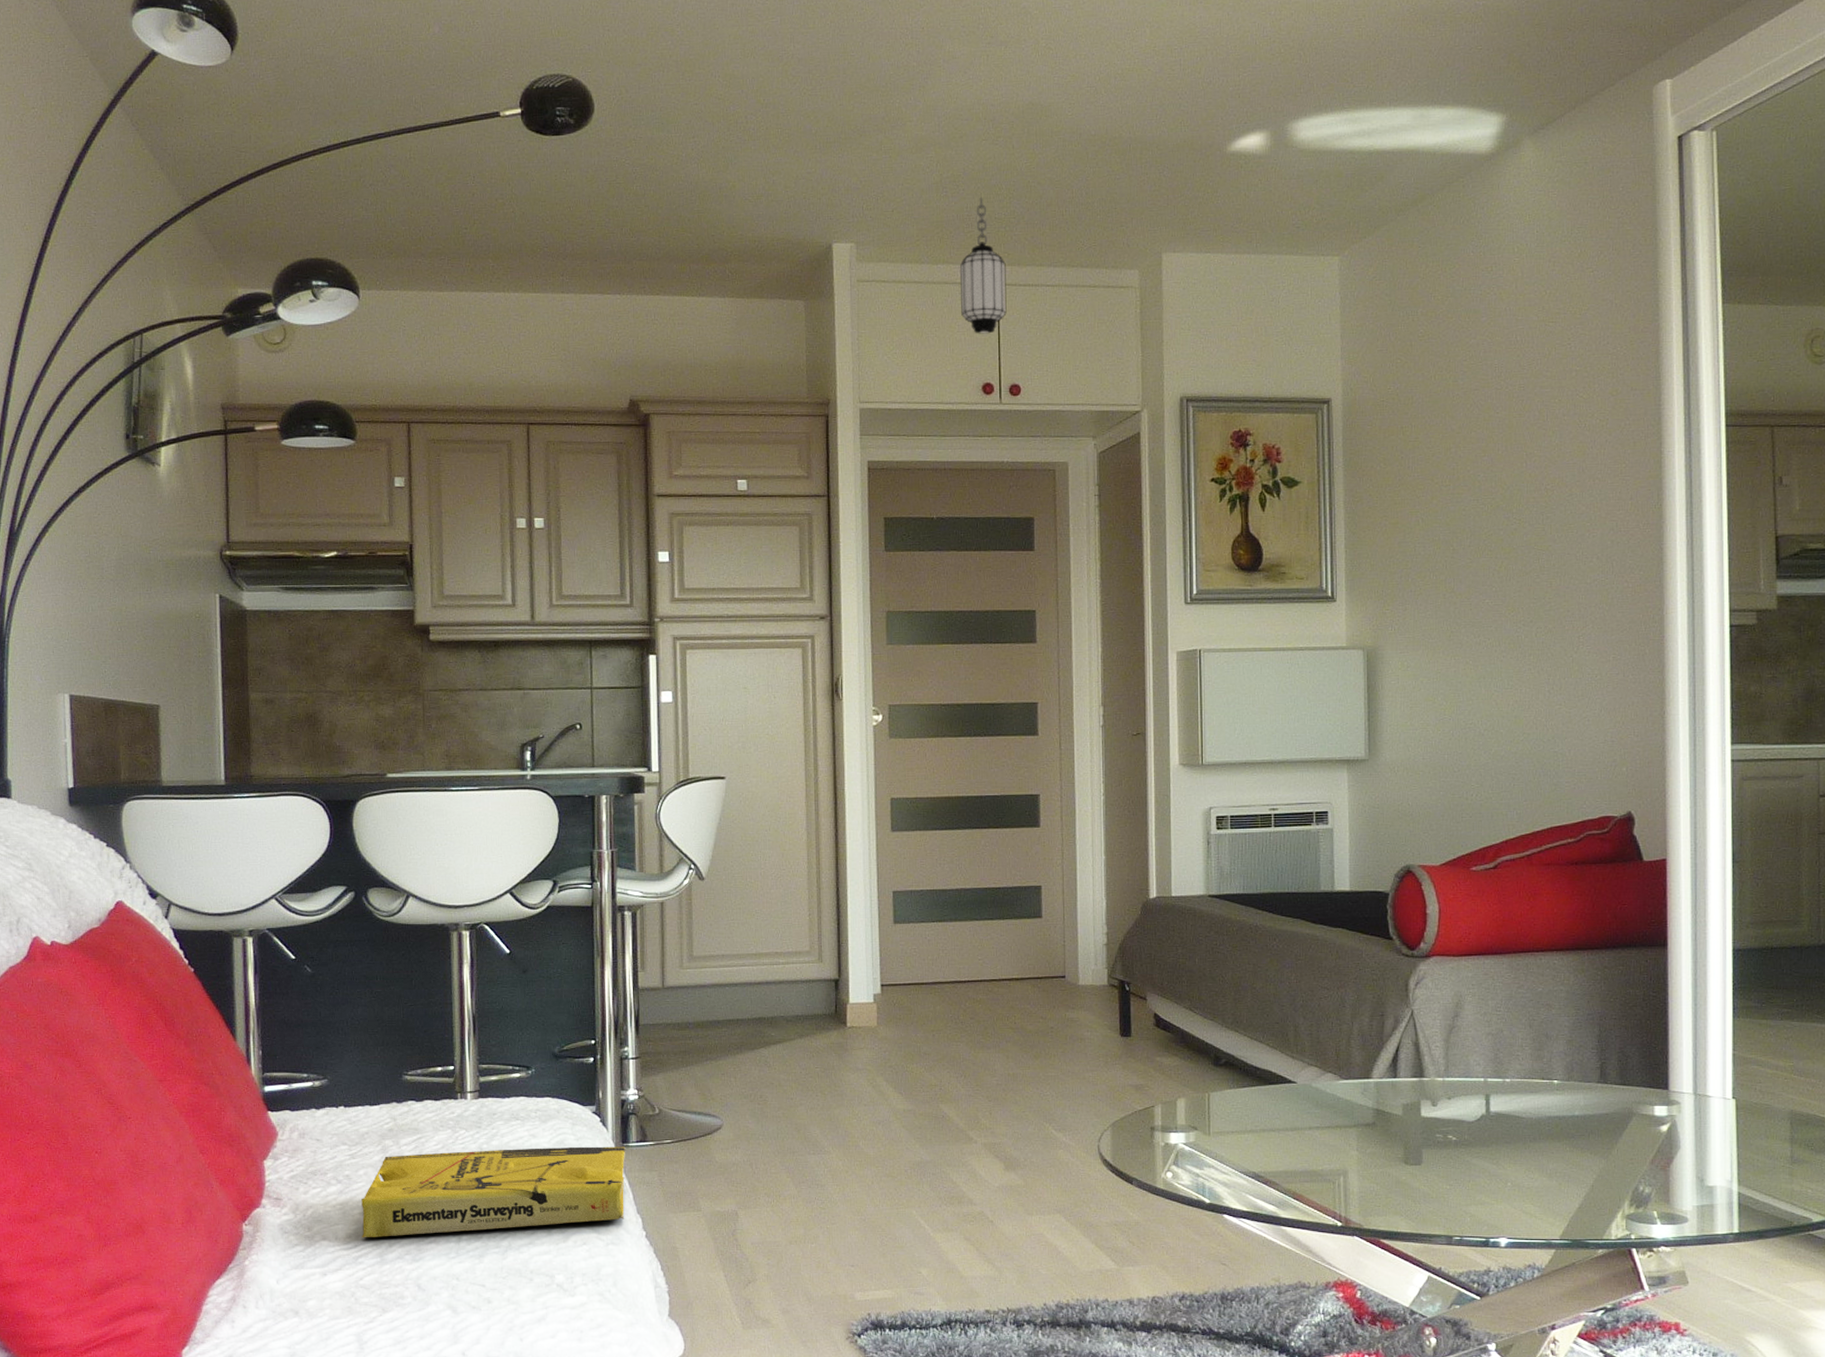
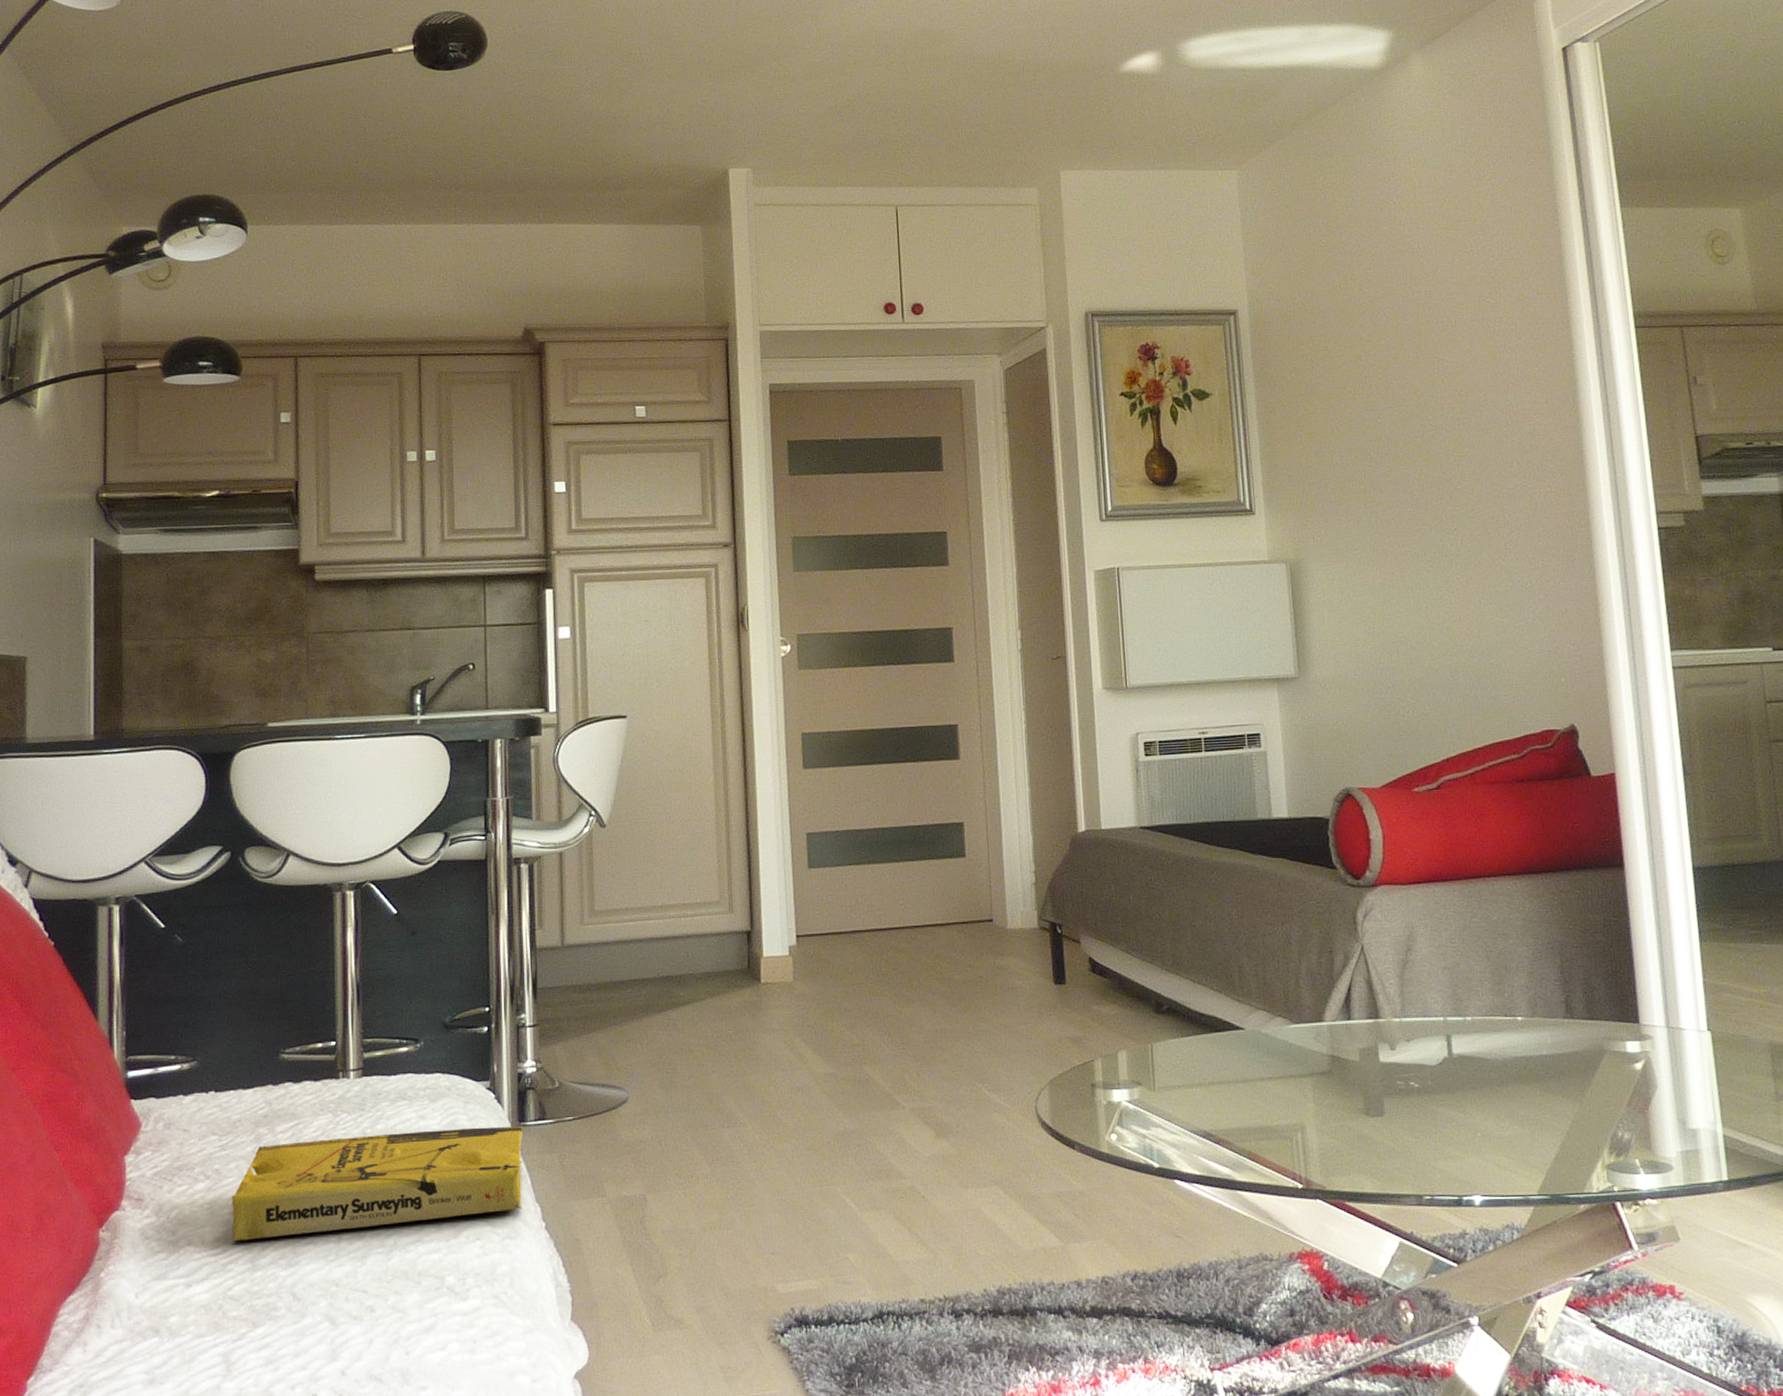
hanging lantern: present [960,197,1007,334] -> none [858,120,906,255]

